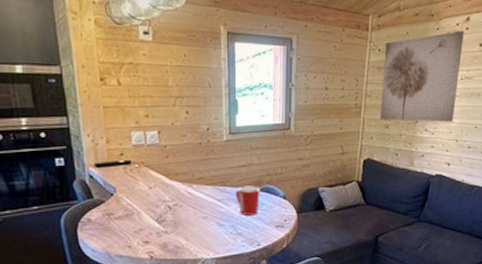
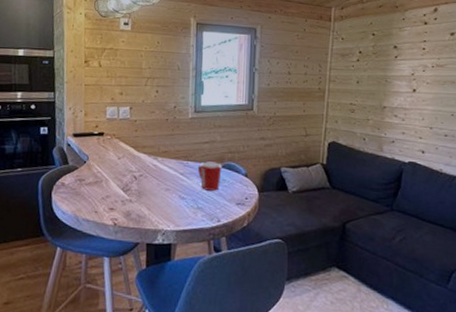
wall art: present [380,30,465,122] -> none [345,20,433,109]

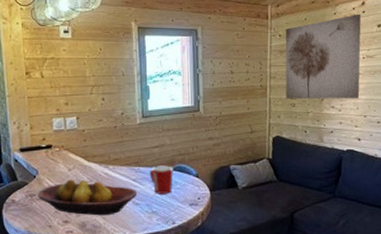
fruit bowl: none [86,167,185,207] -> present [37,179,138,216]
wall art: none [345,20,433,109] -> present [285,13,362,99]

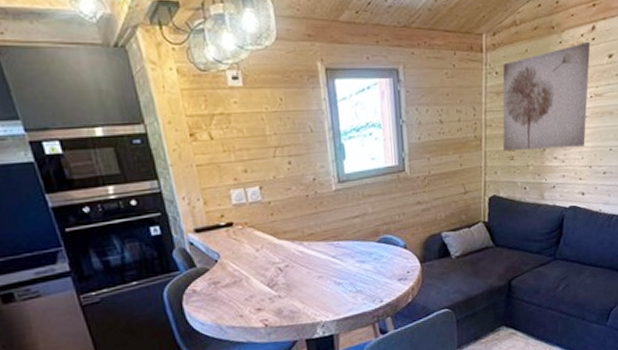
fruit bowl: present [37,179,138,216] -> none [221,261,339,301]
mug: present [149,165,173,194] -> none [350,237,378,271]

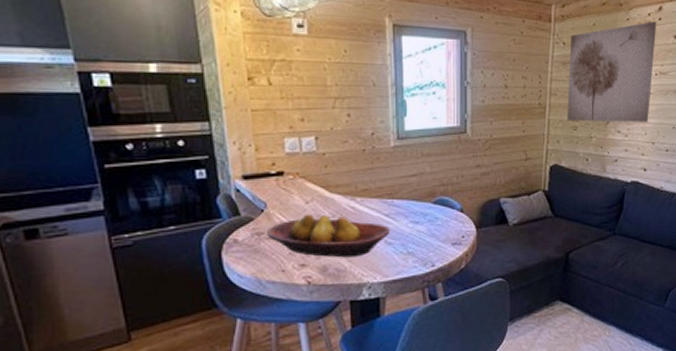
fruit bowl: none [221,261,339,301] -> present [265,214,391,258]

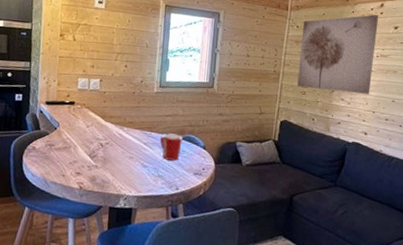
fruit bowl: present [265,214,391,258] -> none [55,135,147,173]
mug: none [405,198,434,232] -> present [159,133,183,161]

